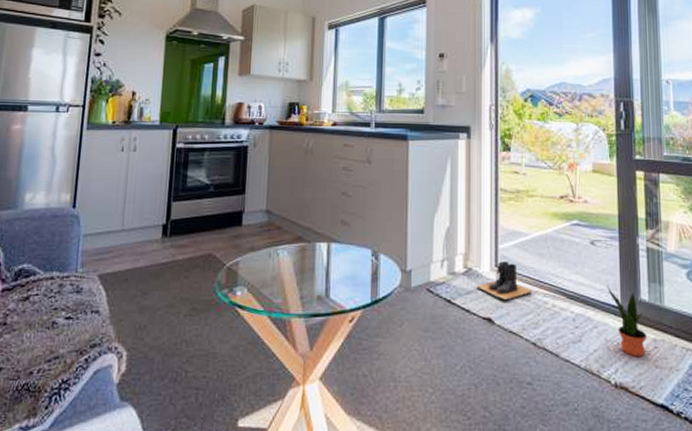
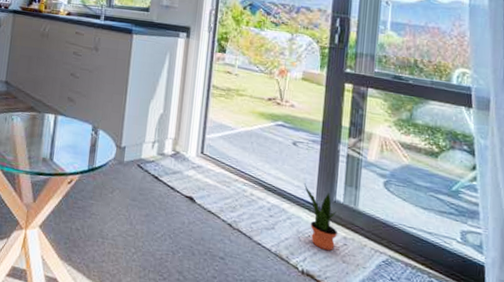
boots: present [476,261,533,301] -> none [182,149,234,184]

